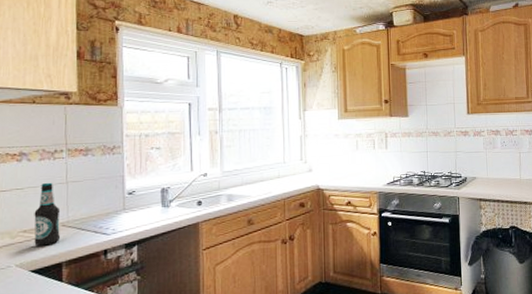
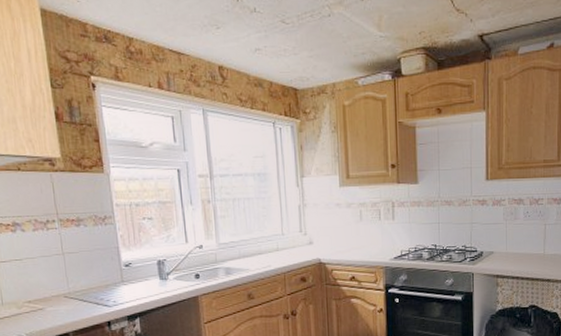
bottle: present [34,182,61,246] -> none [35,253,64,316]

